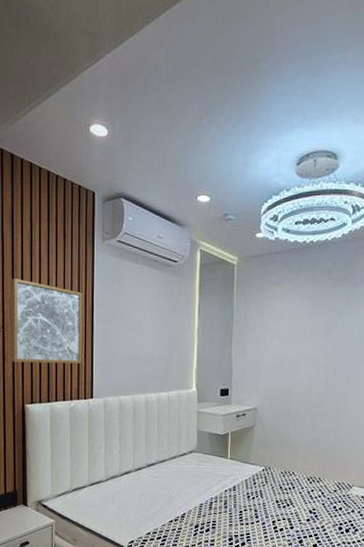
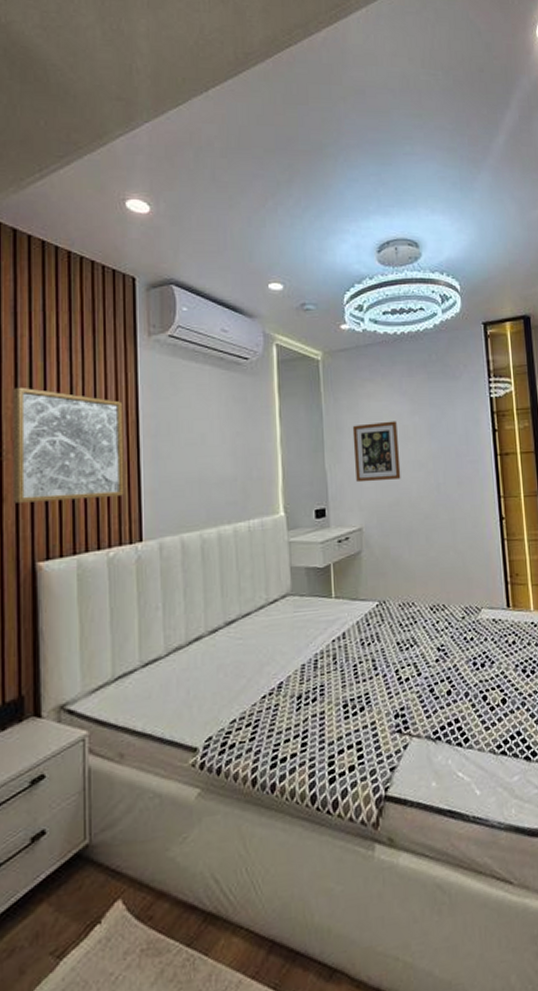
wall art: none [256,320,297,371] -> present [352,421,401,483]

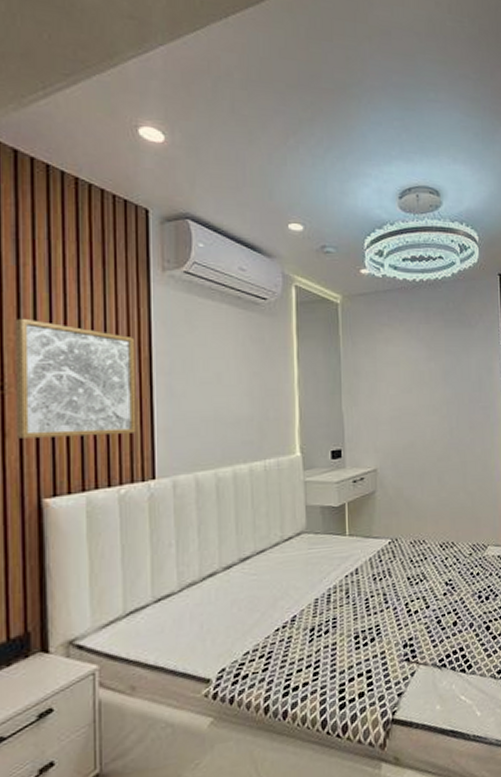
wall art: present [352,421,401,483] -> none [370,366,416,425]

